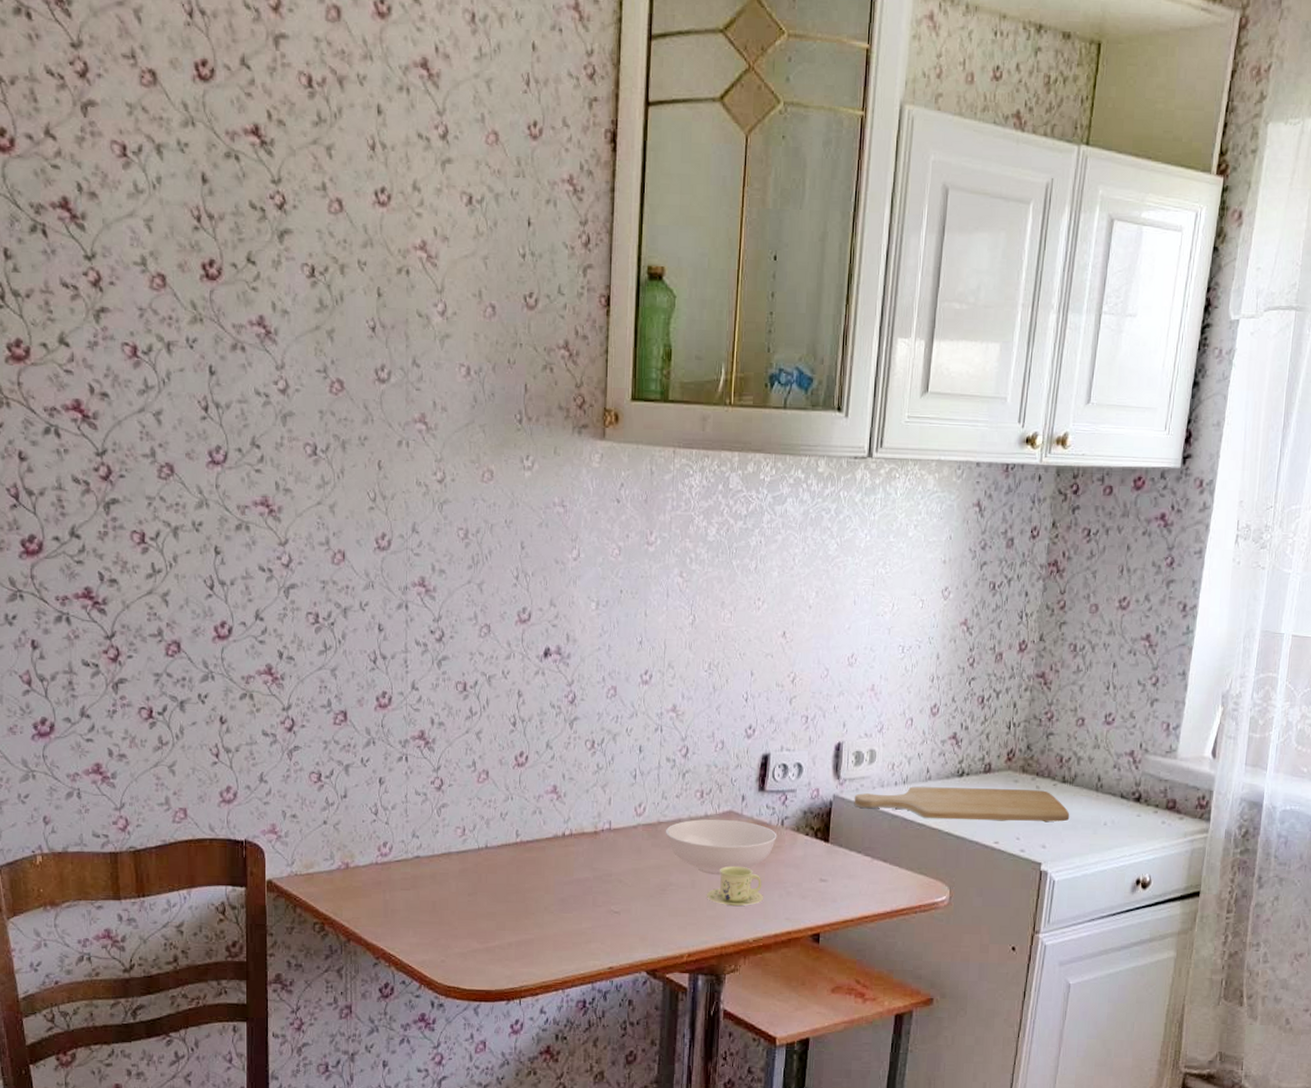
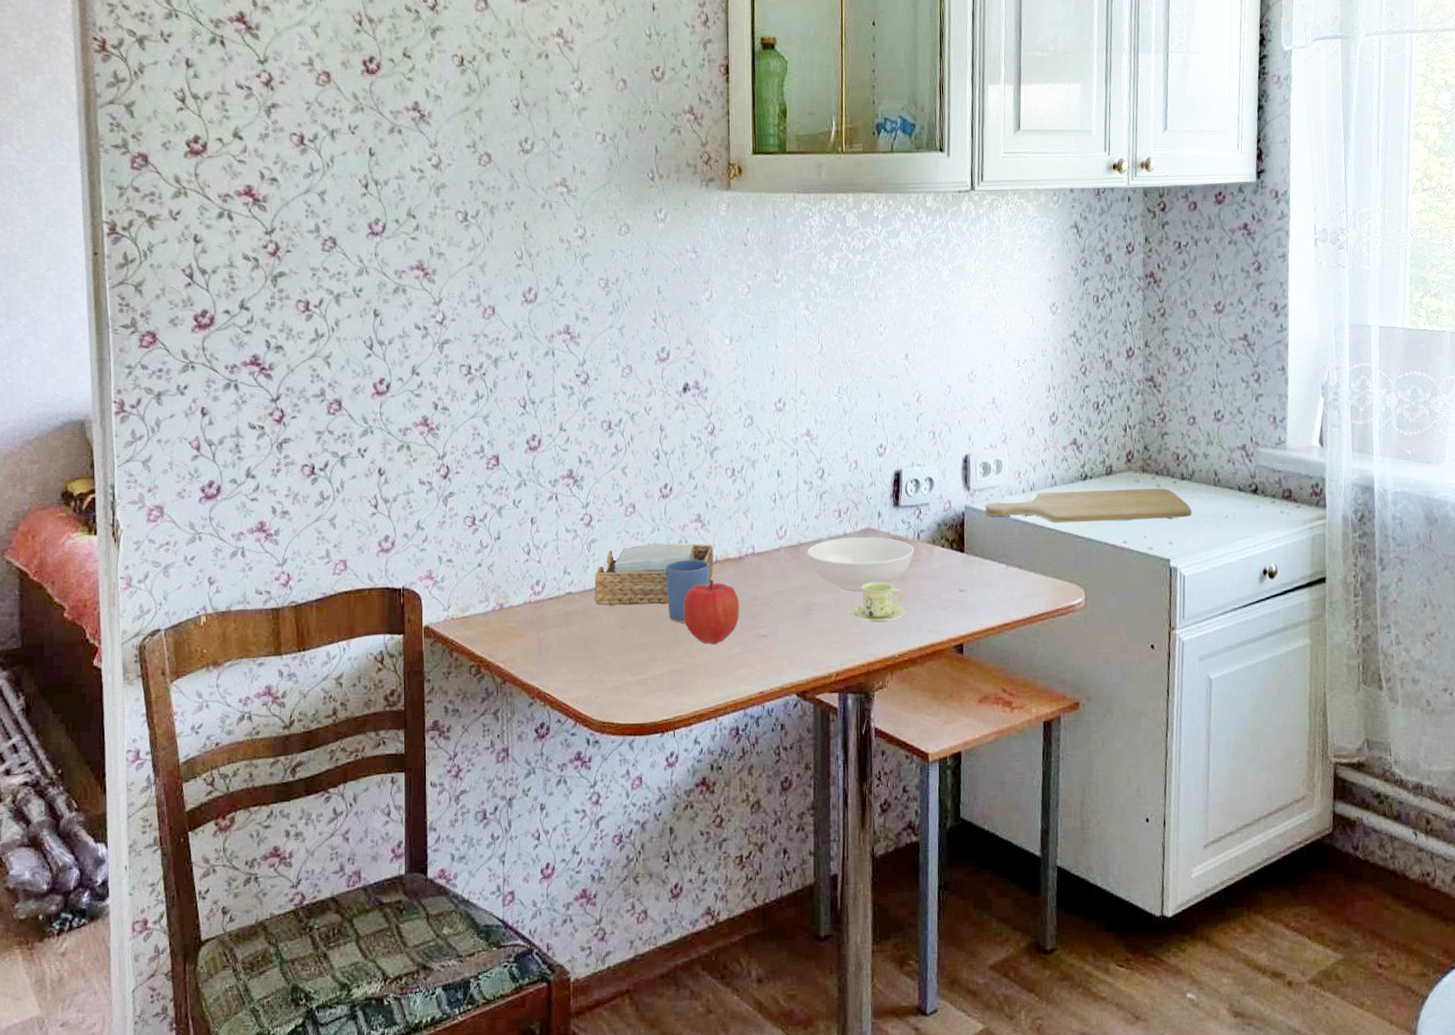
napkin holder: none [443,812,569,875] -> present [594,543,714,606]
mug: none [517,831,564,894] -> present [664,560,710,623]
fruit: none [534,852,593,918] -> present [683,579,740,645]

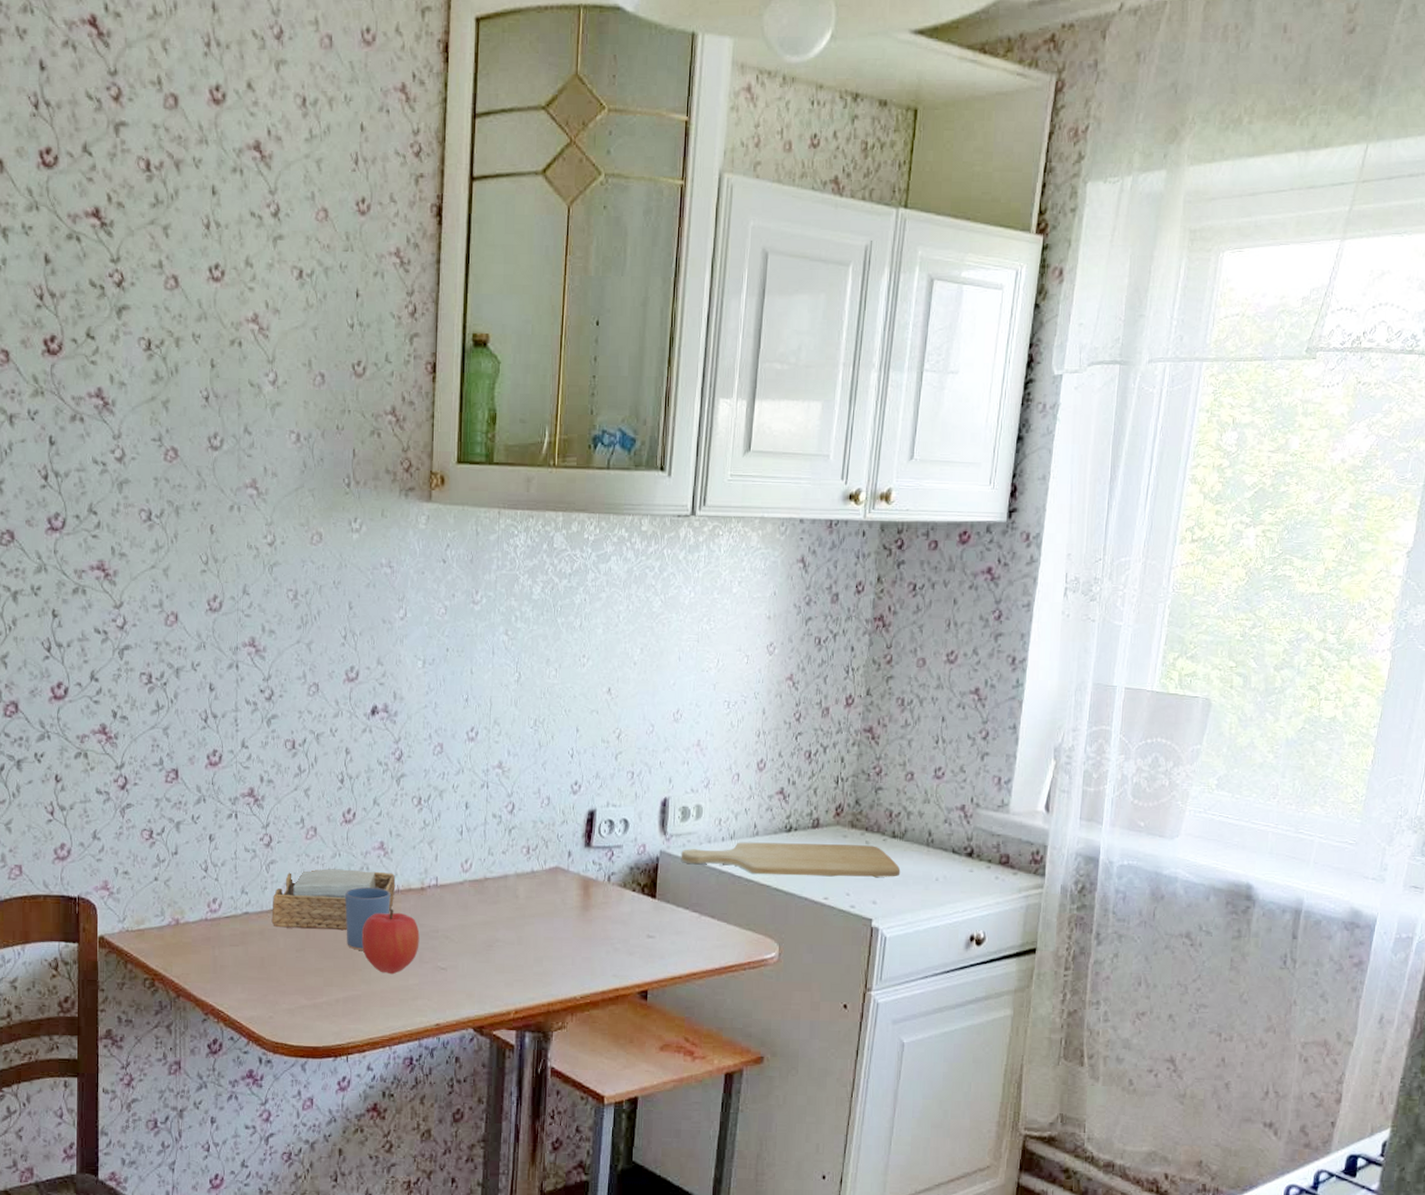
bowl: present [806,536,914,593] -> none [491,875,604,932]
cup and saucer: present [850,581,906,623] -> none [533,922,591,963]

